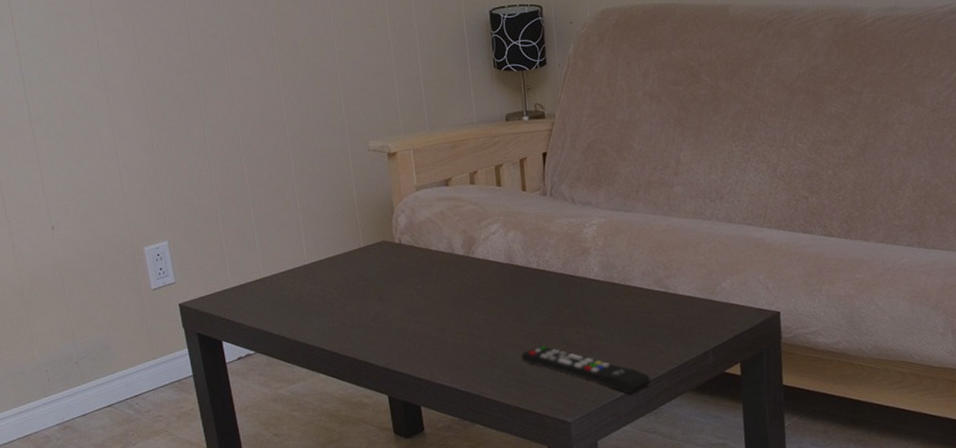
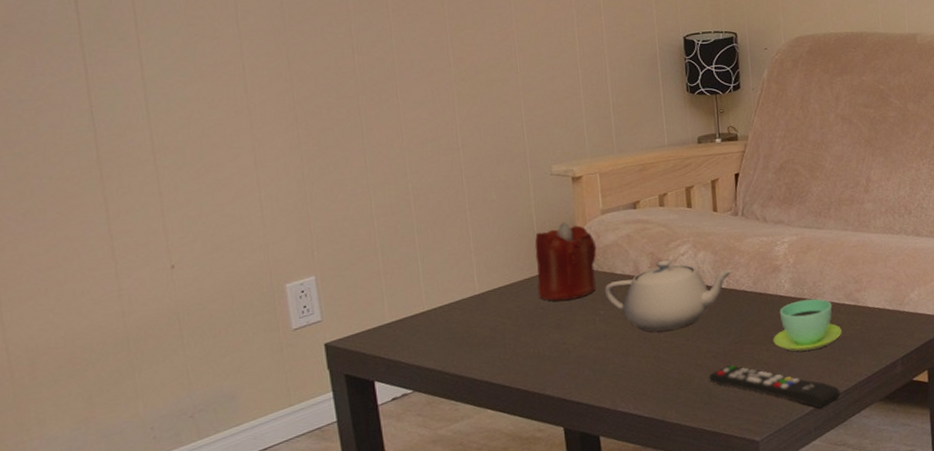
candle: none [356,197,413,274] -> present [534,222,597,301]
teapot: none [421,237,543,309] -> present [604,259,733,332]
cup: none [582,283,652,336] -> present [773,298,842,352]

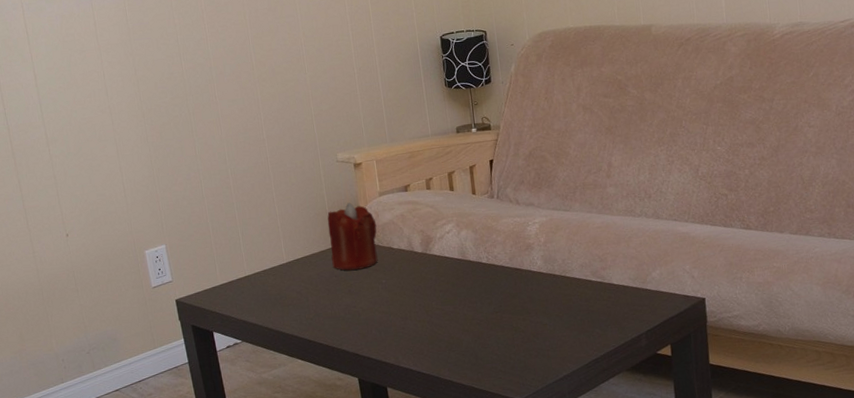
teapot: present [604,259,733,332] -> none [385,236,492,300]
remote control: present [709,365,841,409] -> none [474,331,591,375]
cup: present [773,298,842,352] -> none [528,275,590,322]

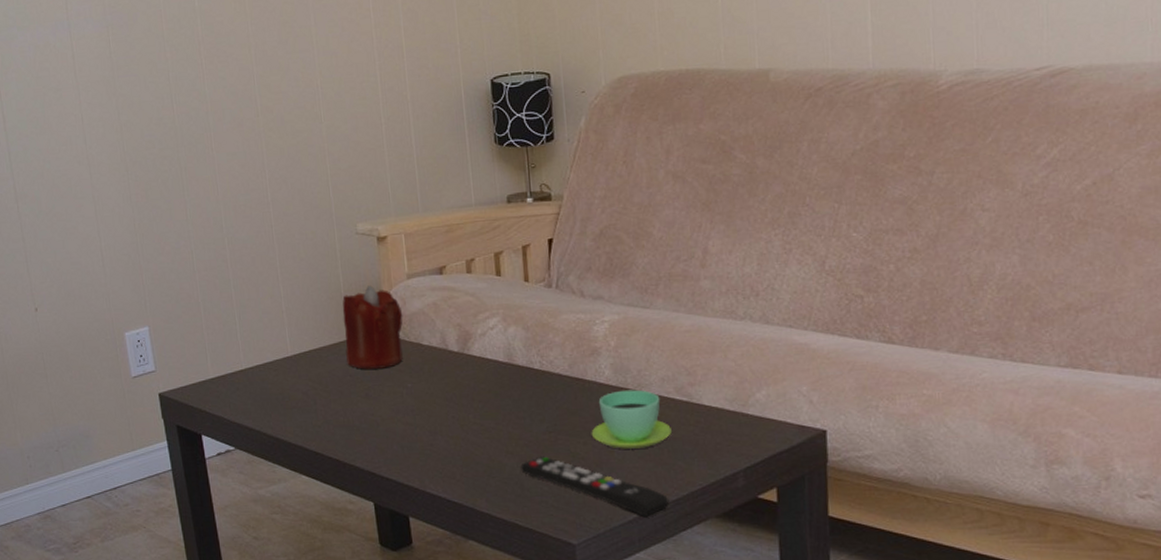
remote control: none [474,331,591,375] -> present [520,456,670,518]
cup: none [528,275,590,322] -> present [591,389,672,449]

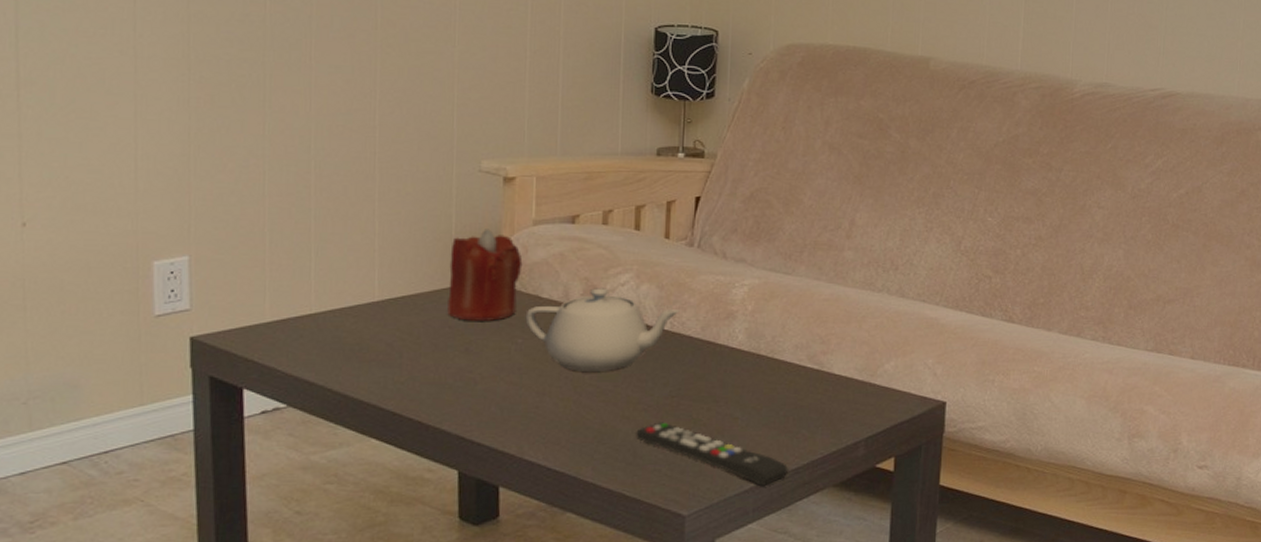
teapot: none [411,332,547,411] -> present [525,288,680,371]
cup: present [591,389,672,449] -> none [716,356,799,416]

